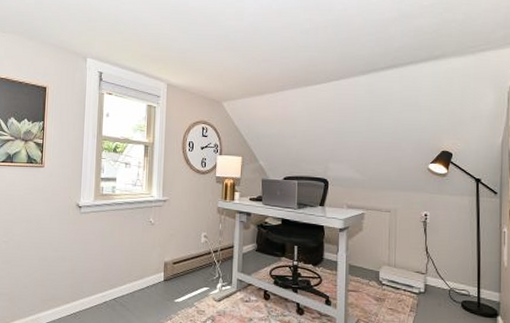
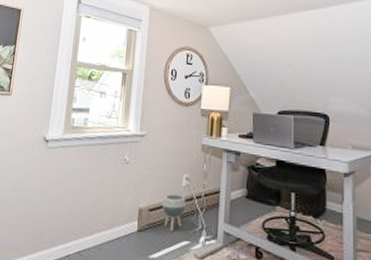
planter: none [184,250,205,280] -> present [162,194,186,231]

